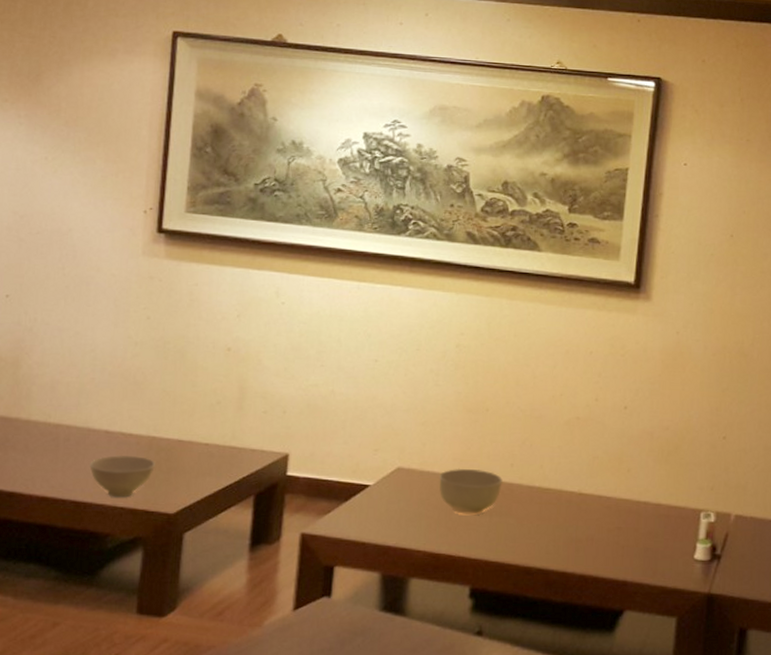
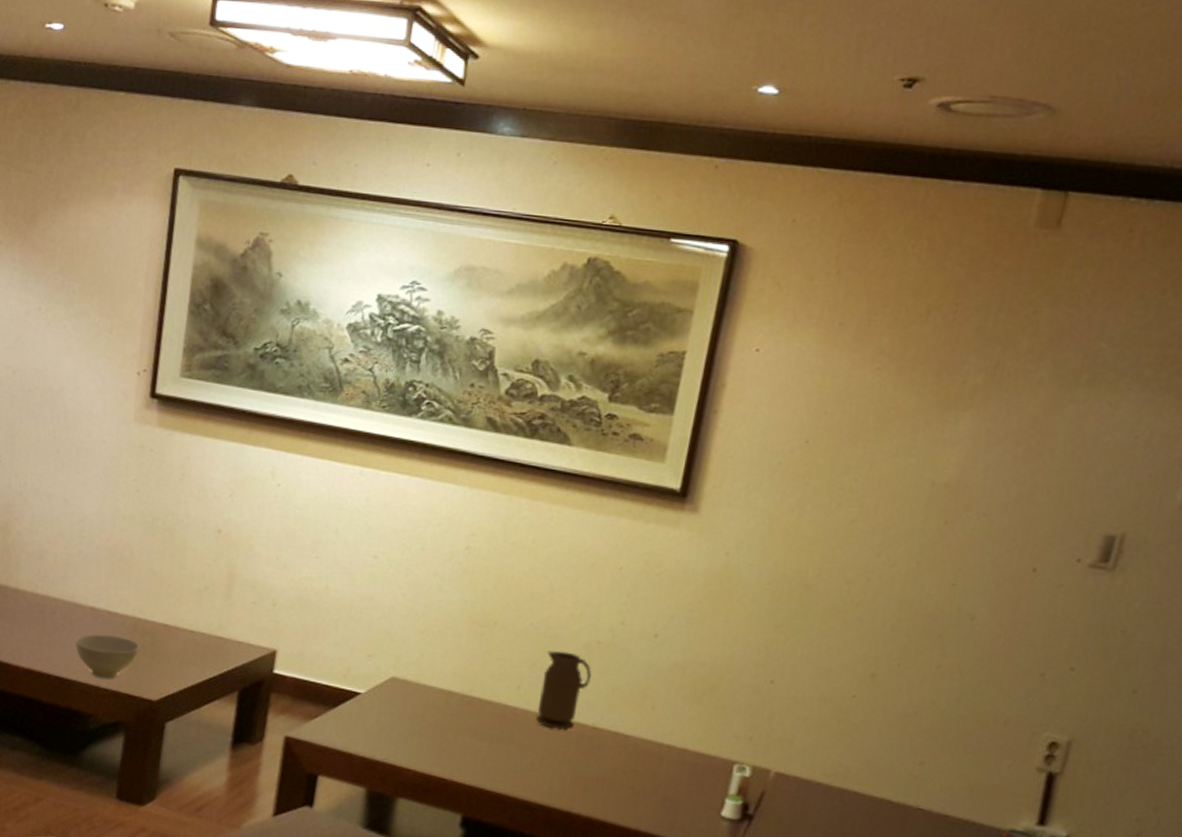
bowl: present [439,468,503,515] -> none [435,684,507,738]
water jug: none [529,428,575,499] -> present [536,650,592,730]

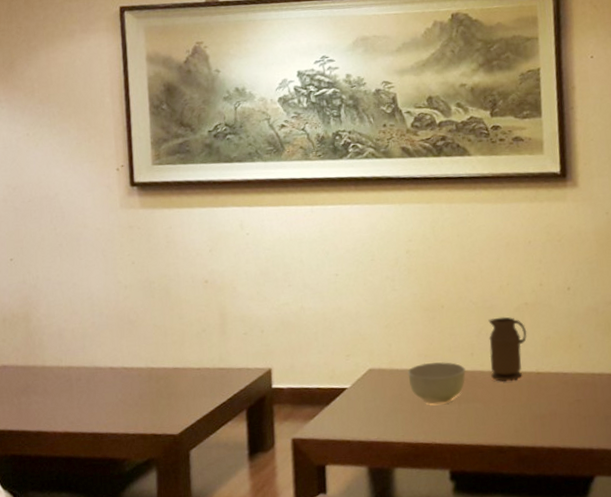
bowl: present [74,634,141,678] -> none [100,386,158,426]
bowl: none [435,684,507,738] -> present [408,362,466,405]

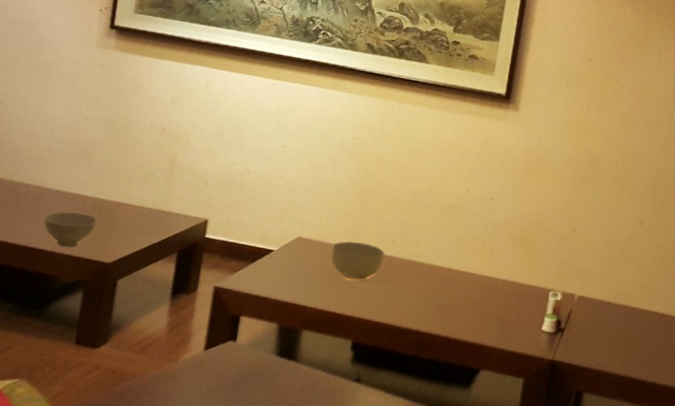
bowl: none [100,386,158,426] -> present [43,211,98,247]
water jug: present [488,316,527,382] -> none [406,212,447,272]

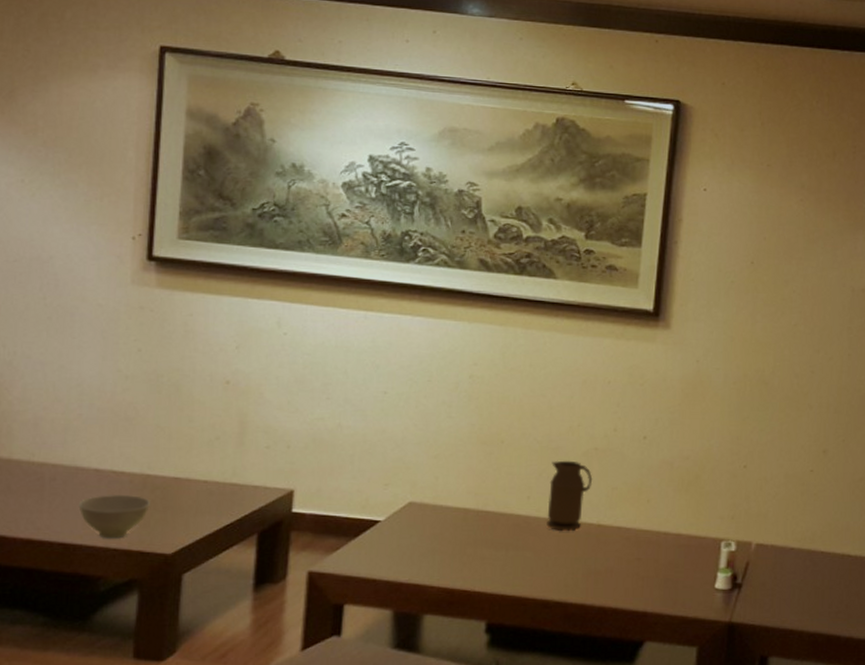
bowl: present [331,241,385,281] -> none [453,501,519,549]
water jug: none [406,212,447,272] -> present [547,460,593,531]

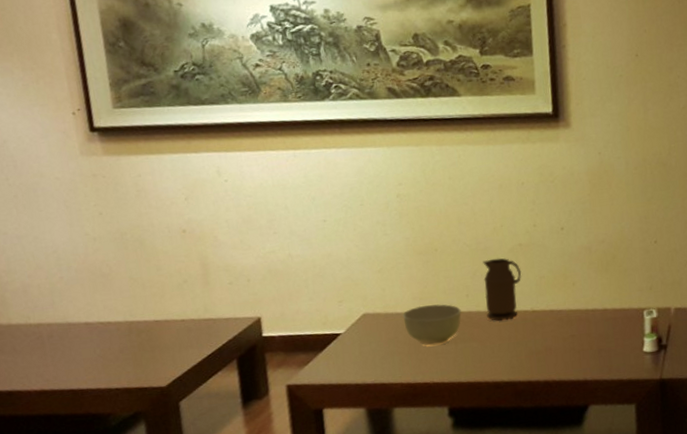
bowl: present [78,495,151,539] -> none [77,341,140,381]
bowl: none [453,501,519,549] -> present [403,304,462,346]

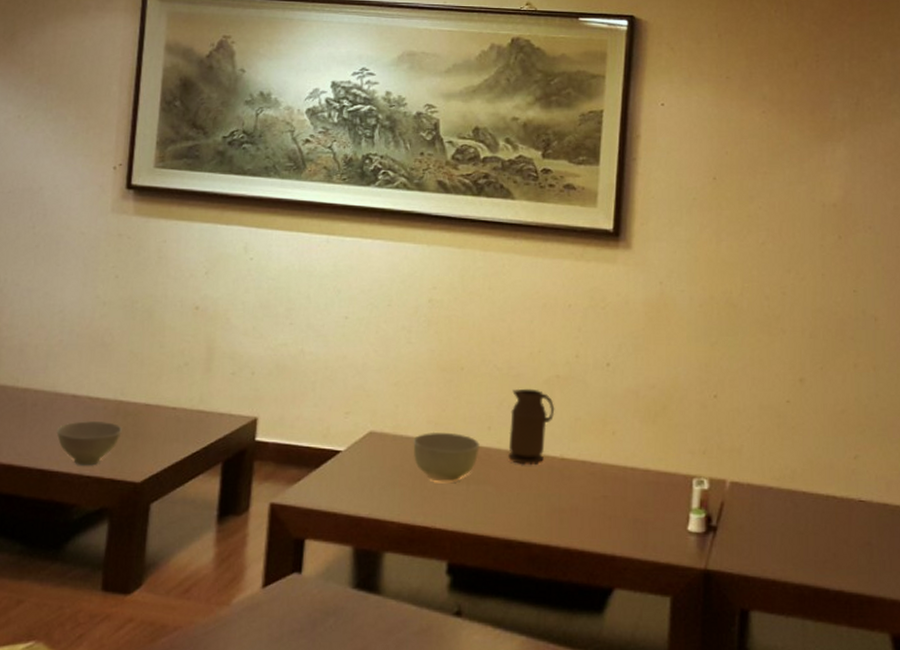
bowl: none [77,341,140,381] -> present [56,421,123,466]

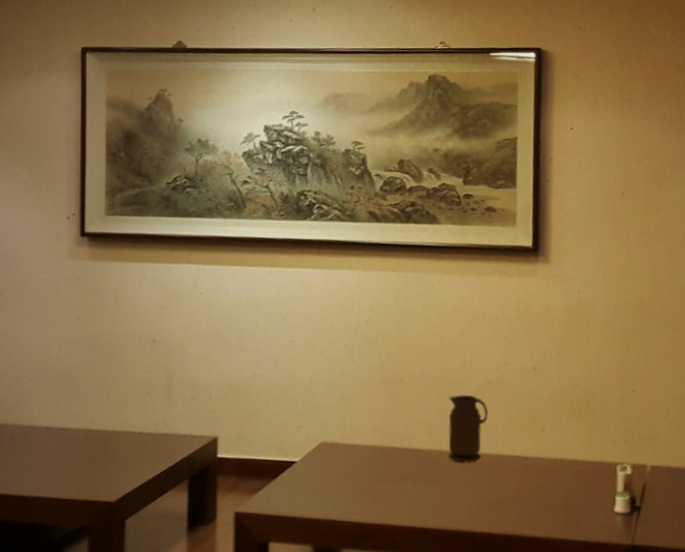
bowl: present [56,421,123,466] -> none [34,449,95,490]
bowl: present [413,431,480,482] -> none [361,439,422,483]

